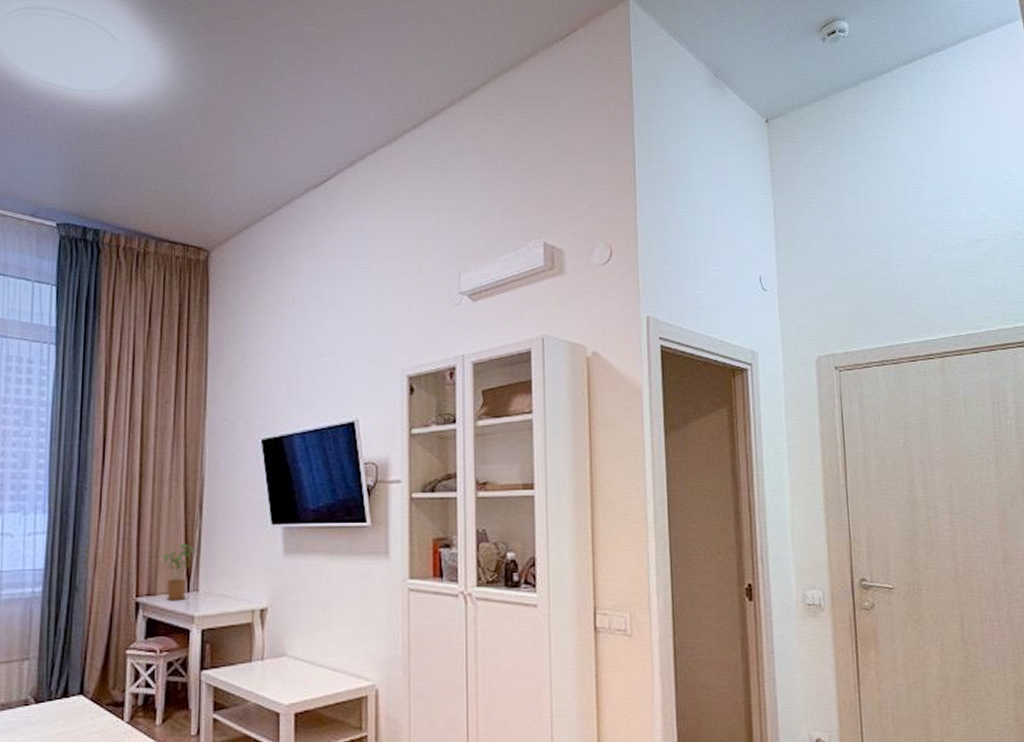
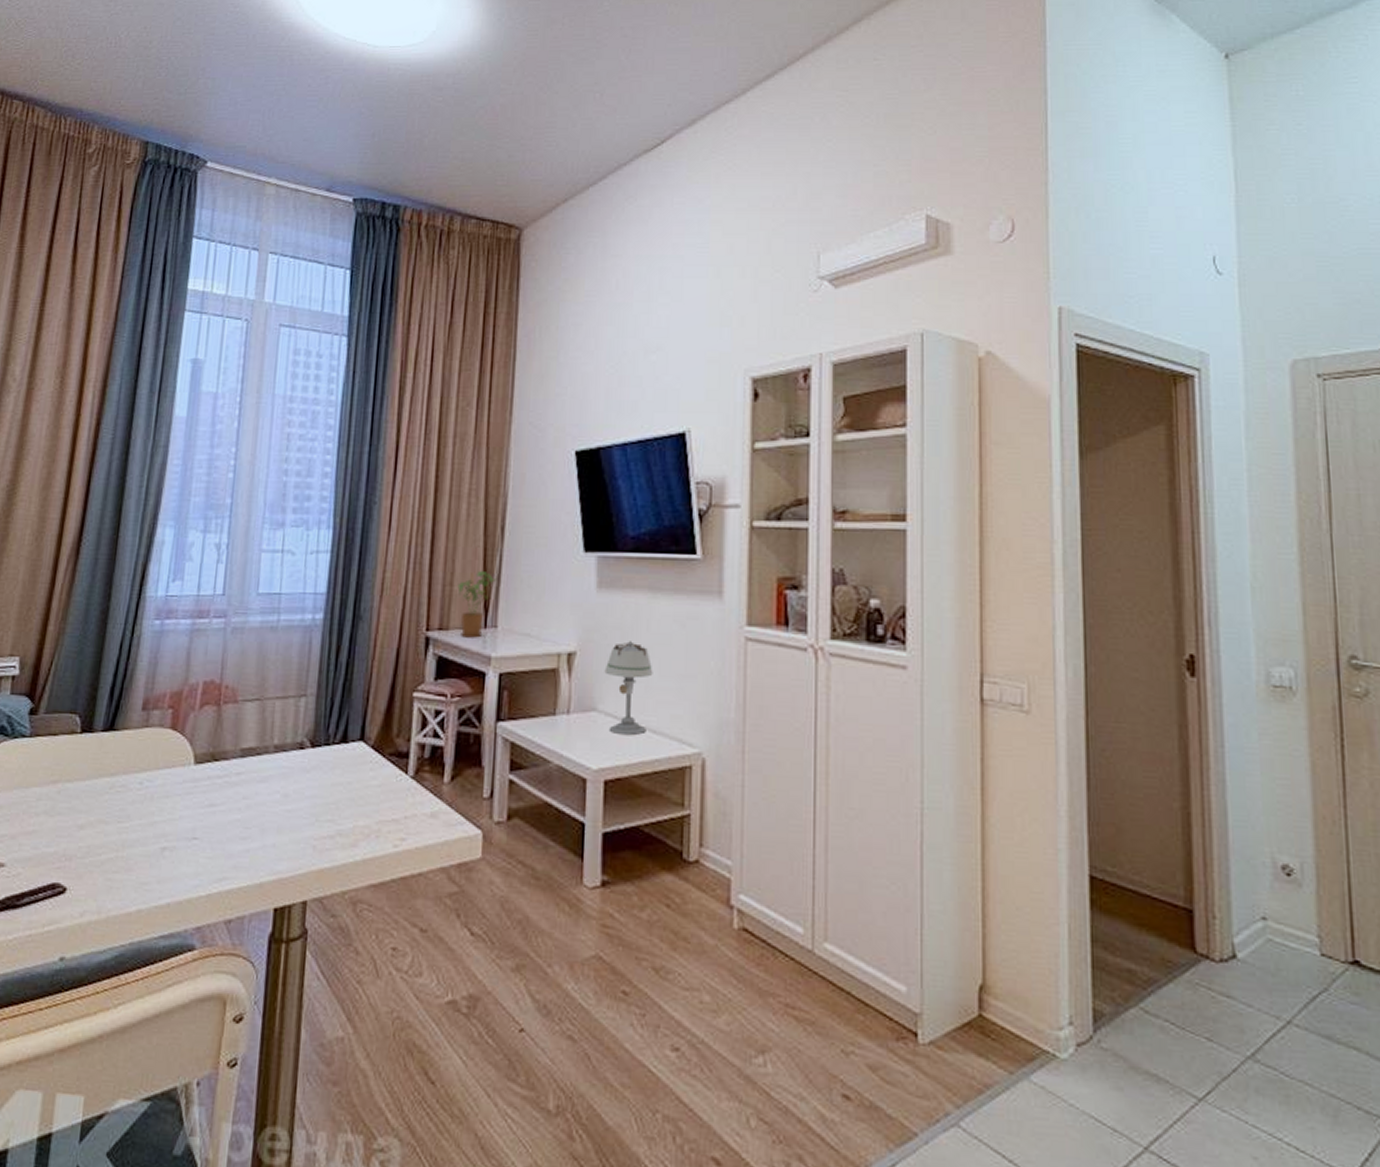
table lamp: none [292,597,333,674] -> present [604,641,653,735]

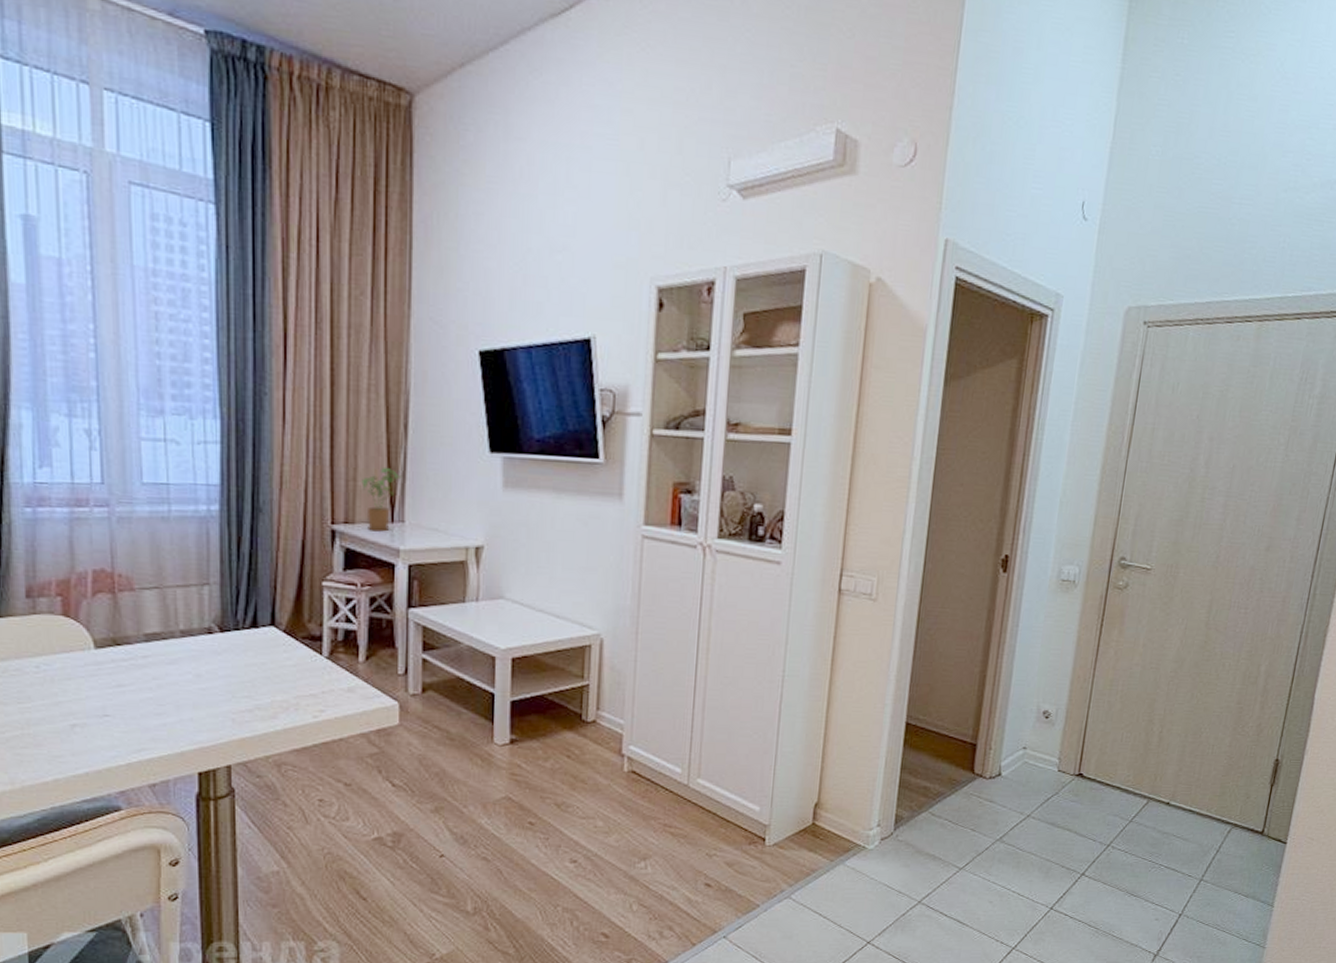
table lamp: present [604,641,653,735] -> none [511,537,557,619]

